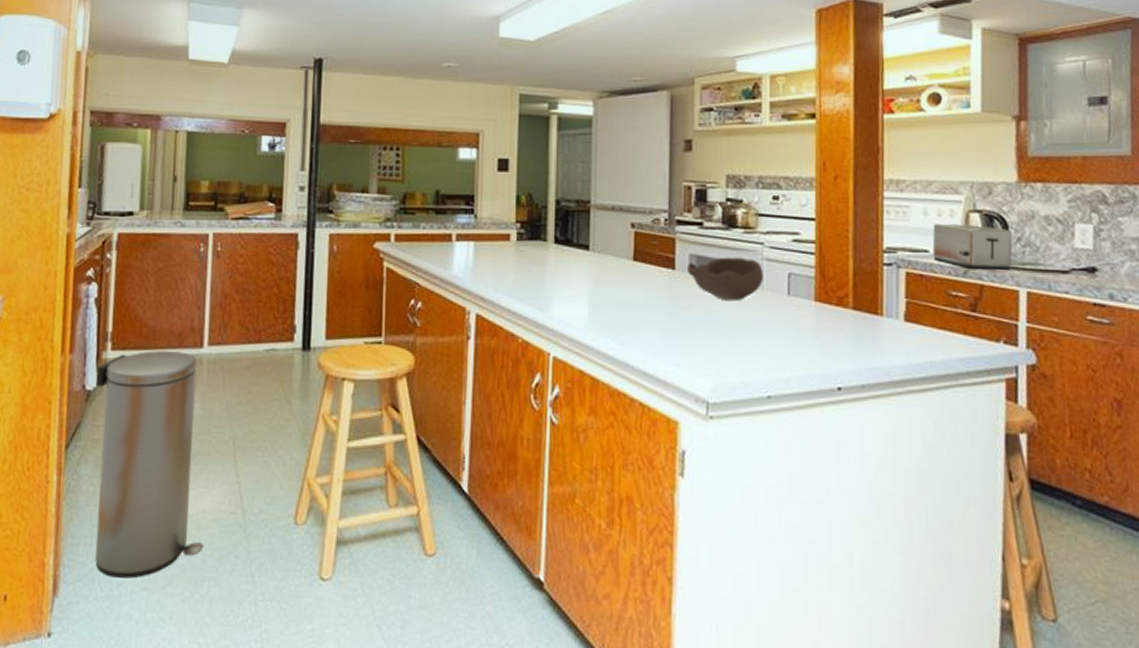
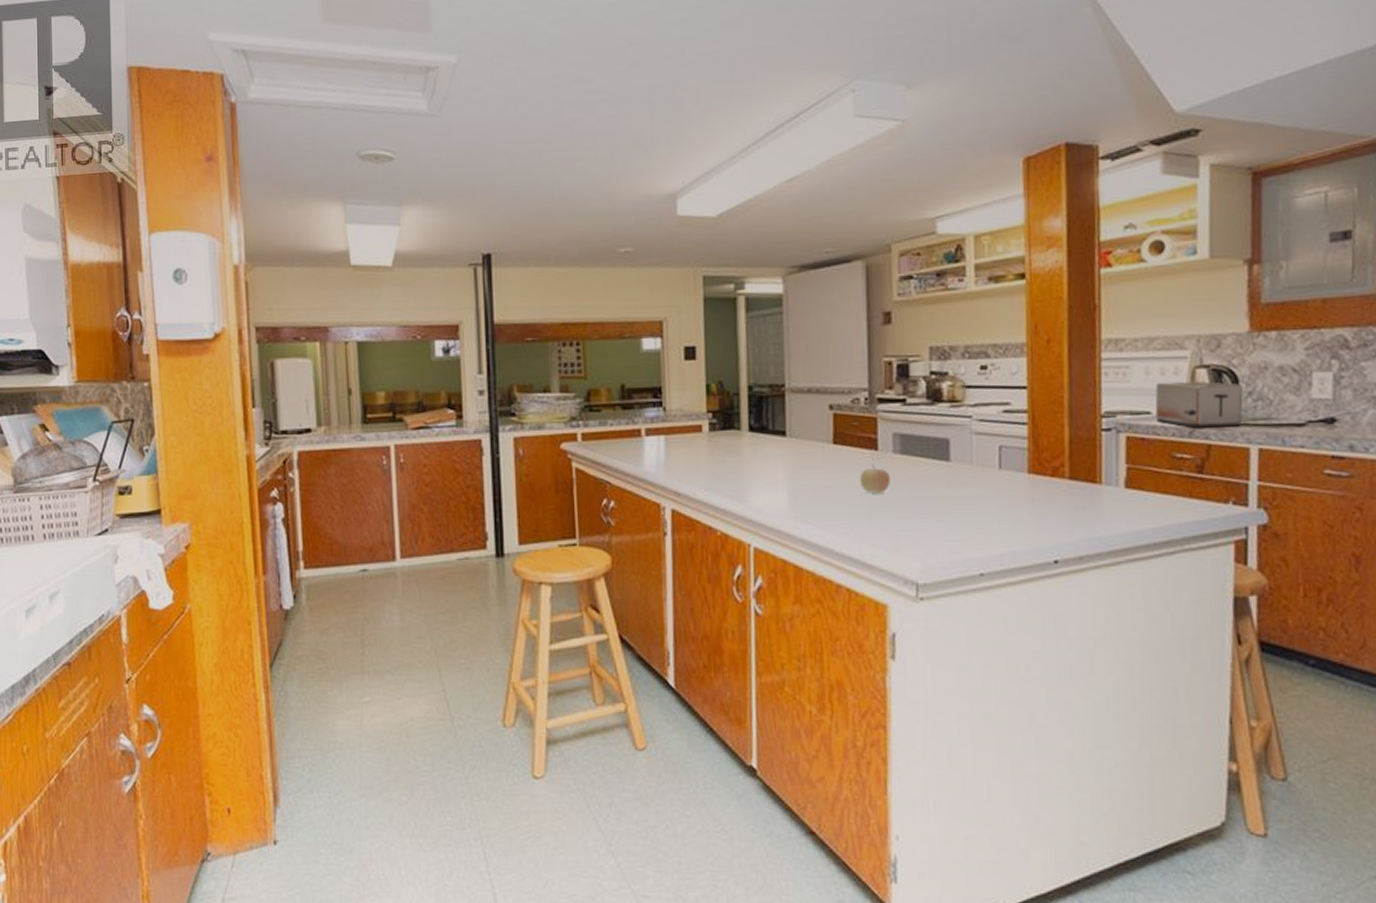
pedal bin: present [95,351,204,579] -> none [292,566,416,787]
fruit: none [656,282,685,313] -> present [859,464,890,495]
wooden bowl: present [686,257,763,300] -> none [890,433,972,478]

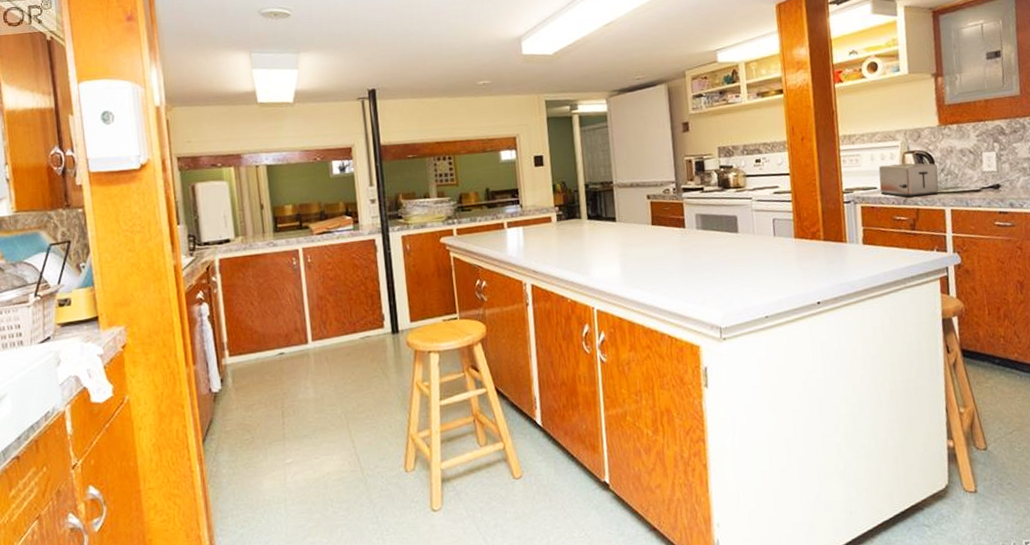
fruit: present [859,464,890,495] -> none [673,238,696,262]

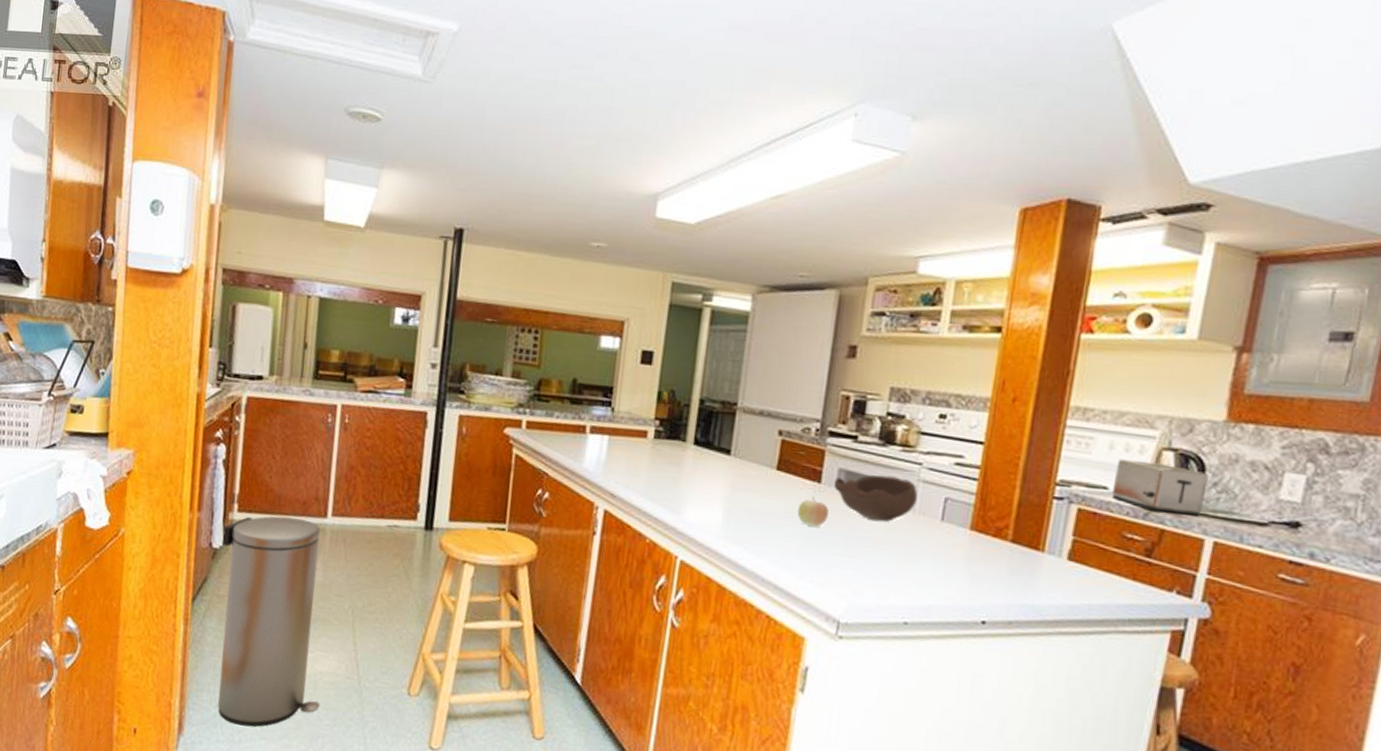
pedal bin: none [219,349,333,538] -> present [218,516,321,727]
fruit: none [673,238,696,262] -> present [797,496,829,528]
wooden bowl: none [694,211,754,247] -> present [833,474,918,522]

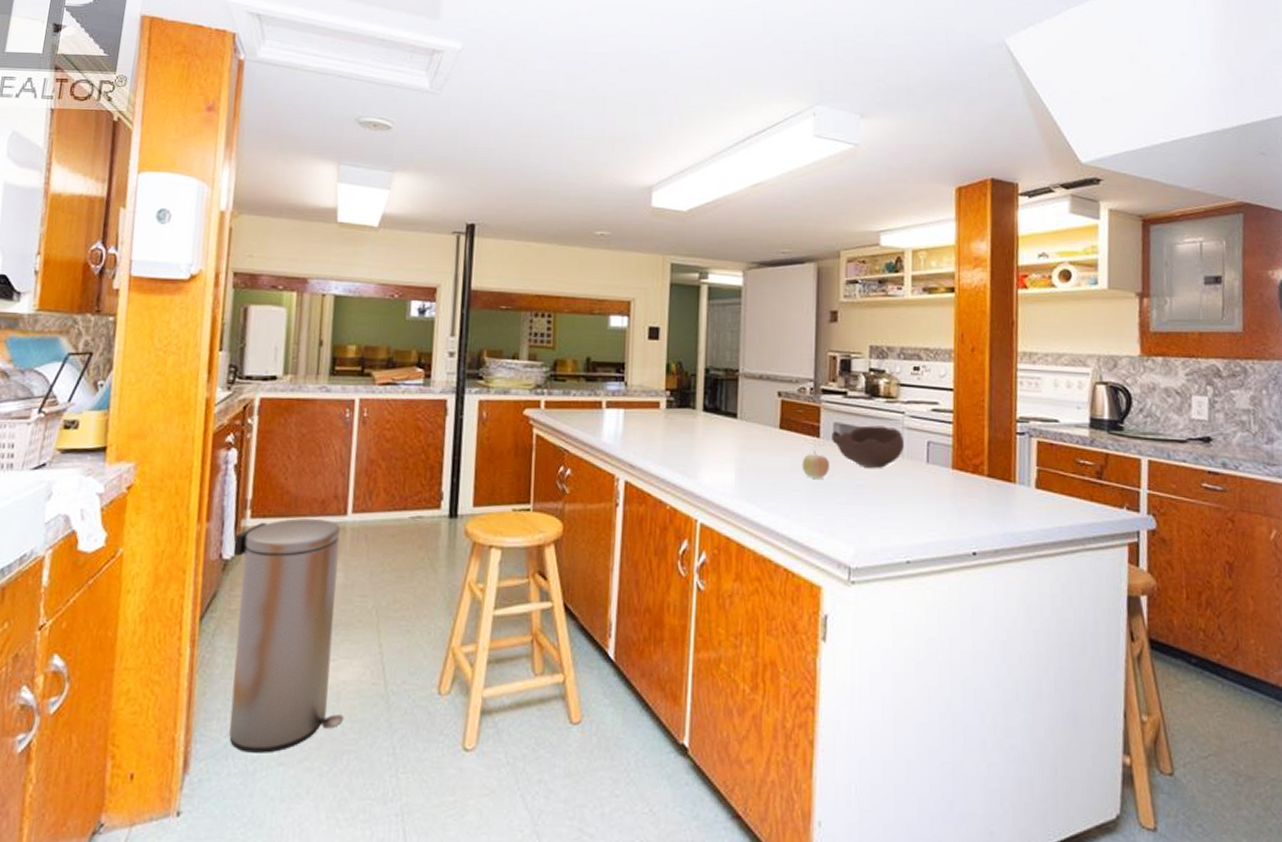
toaster: present [1112,458,1209,518] -> none [1062,394,1136,441]

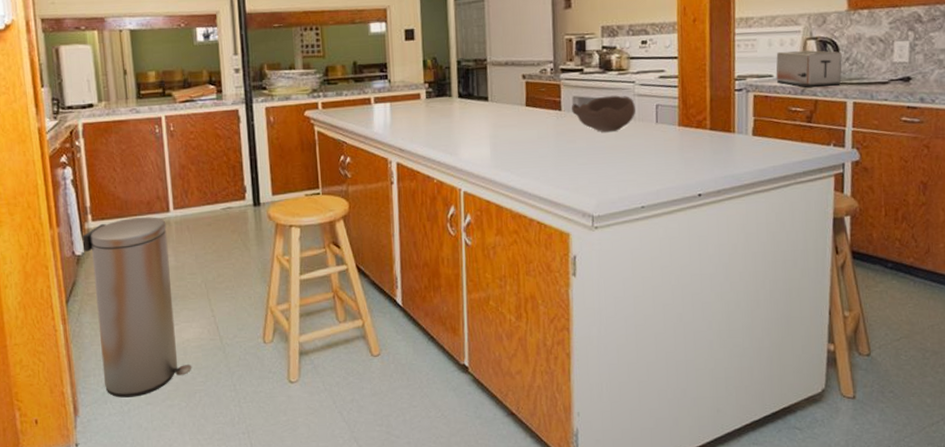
fruit: present [802,450,829,480] -> none [547,121,571,146]
toaster: none [1062,394,1136,441] -> present [776,50,842,88]

